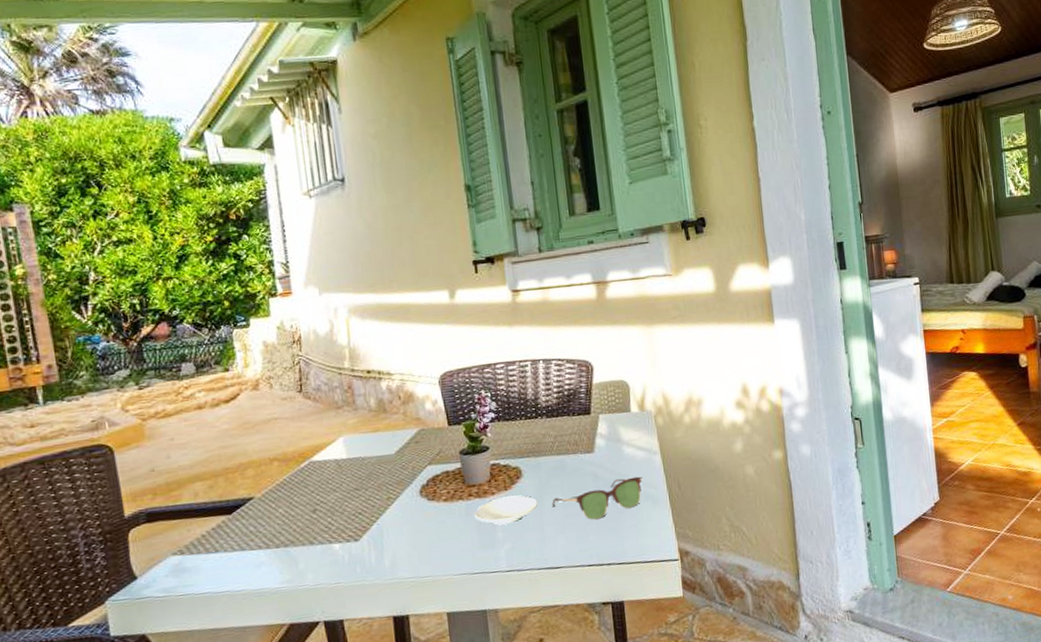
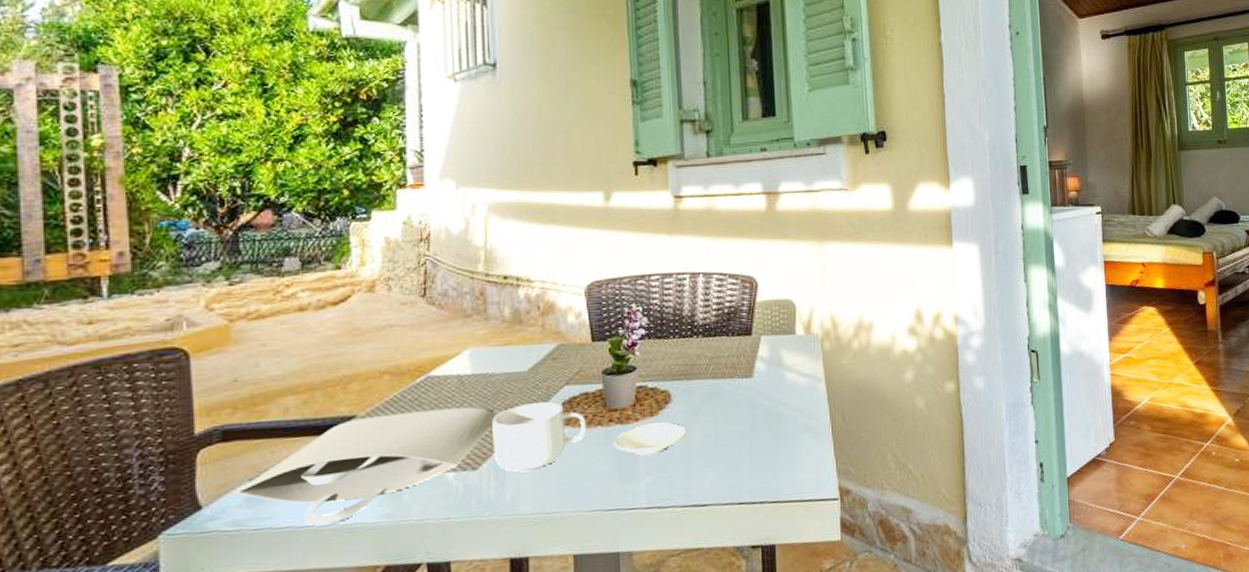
tote bag: none [162,487,372,592] -> present [236,407,497,527]
cup: none [368,480,450,542] -> present [492,401,587,472]
sunglasses: present [552,476,642,520] -> none [702,405,803,453]

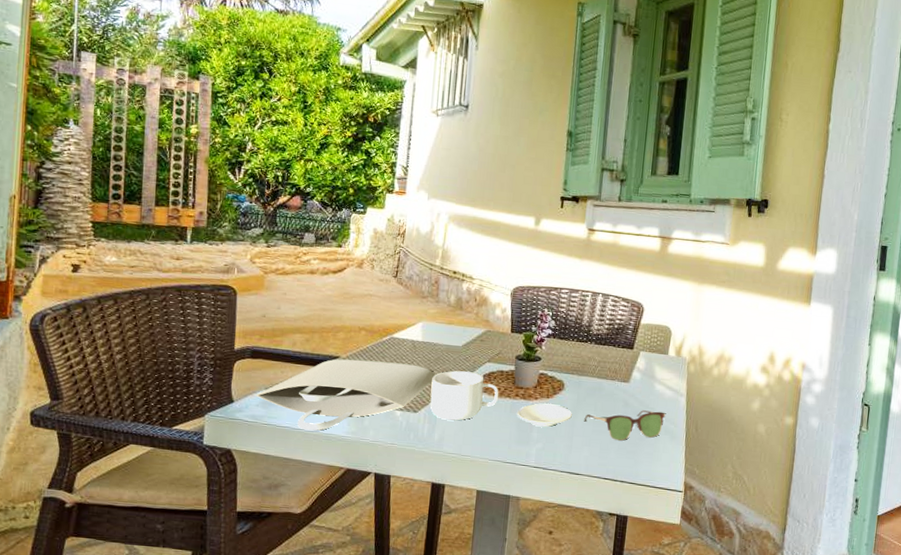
sunglasses: none [702,405,803,453] -> present [584,410,665,441]

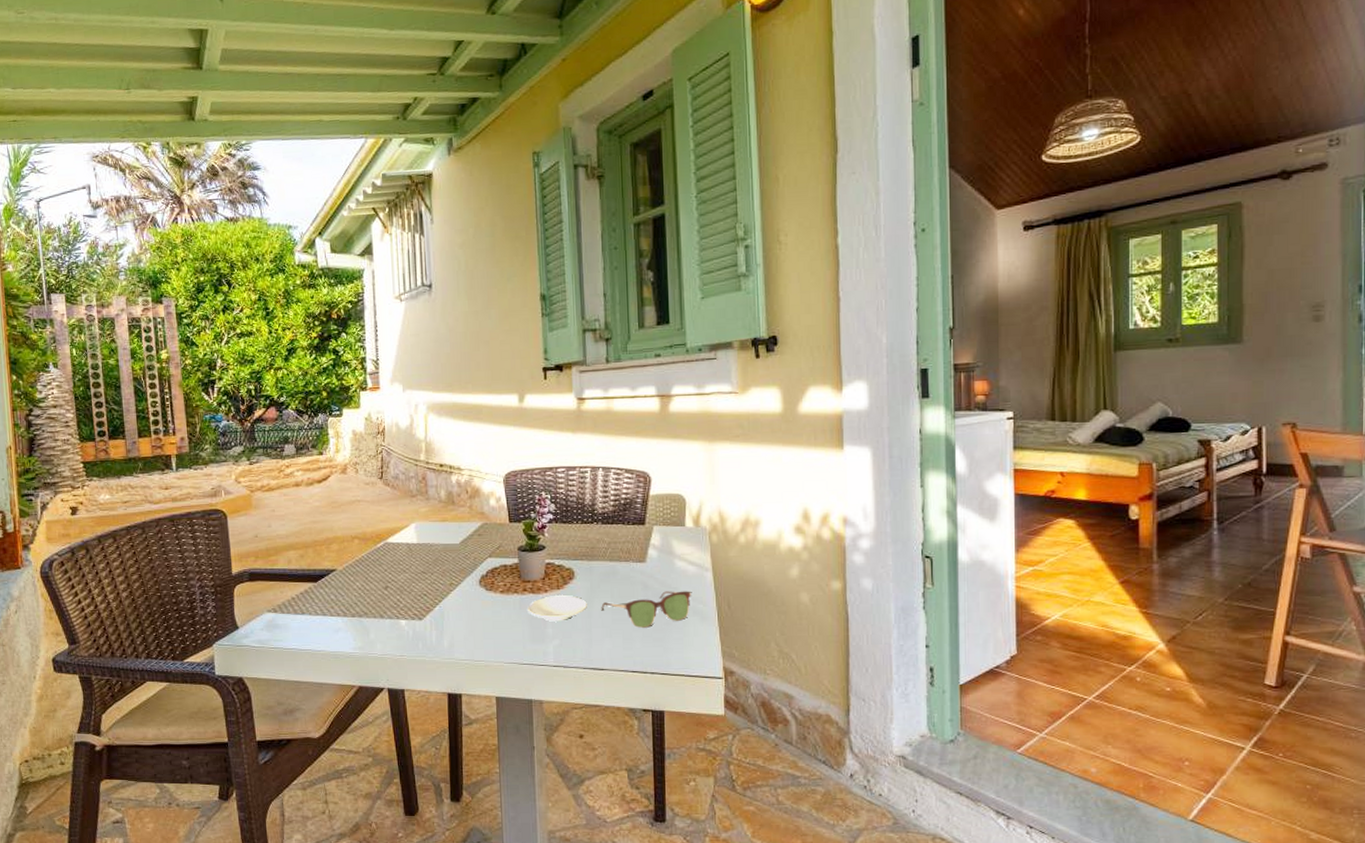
tote bag: present [256,359,436,431] -> none [259,569,436,650]
cup: present [430,370,499,421] -> none [433,570,506,624]

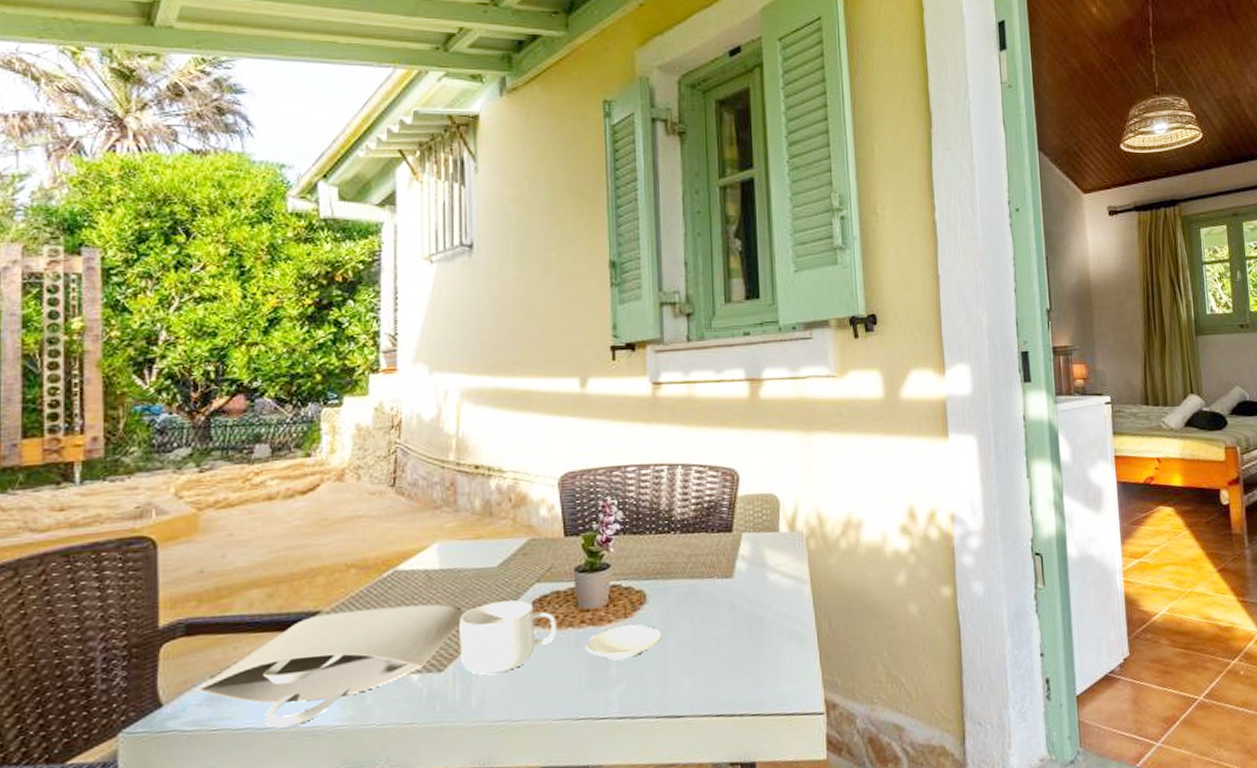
tote bag: none [259,569,436,650] -> present [197,604,464,729]
cup: none [433,570,506,624] -> present [459,600,557,675]
sunglasses: present [601,591,691,628] -> none [679,609,786,660]

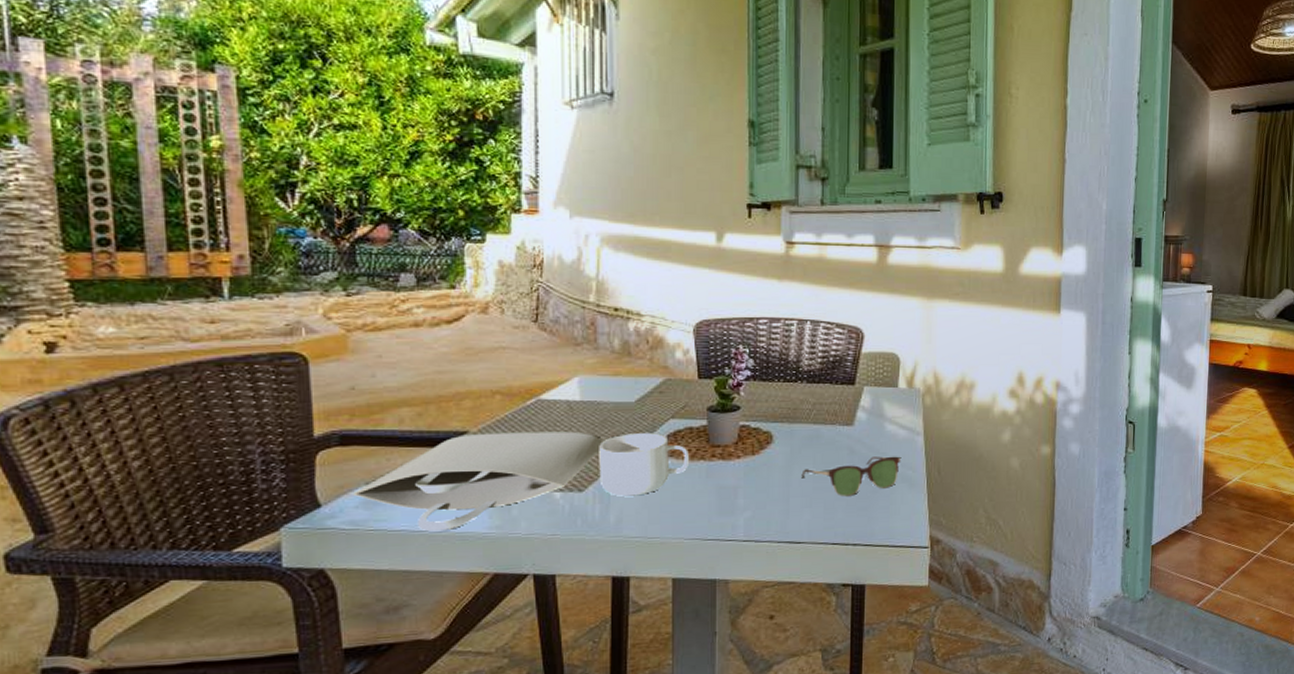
saucer: present [585,625,662,660] -> none [715,462,786,491]
sunglasses: none [679,609,786,660] -> present [801,456,900,496]

